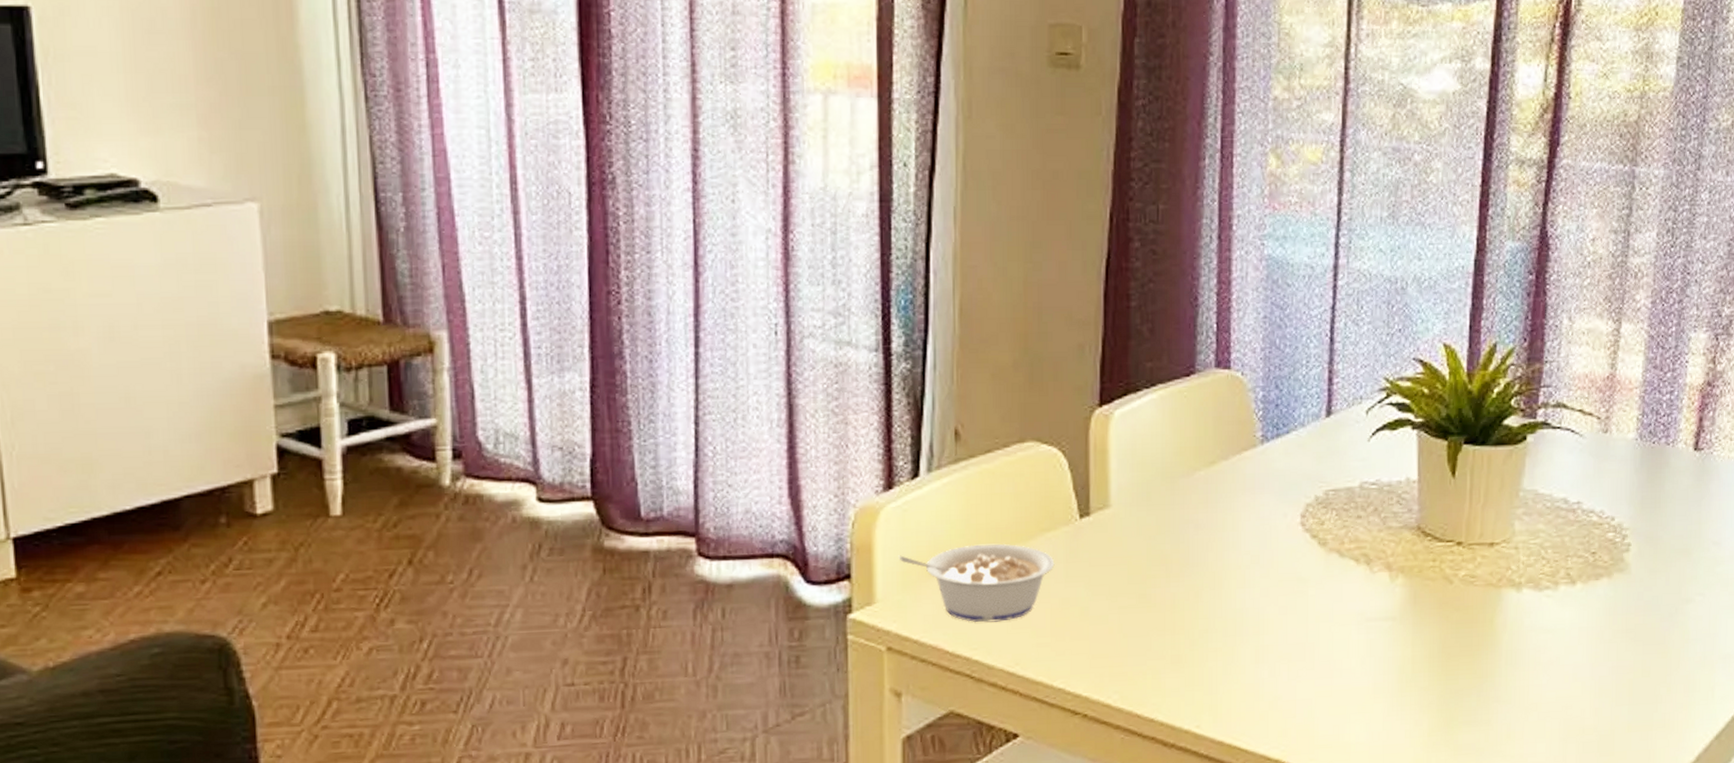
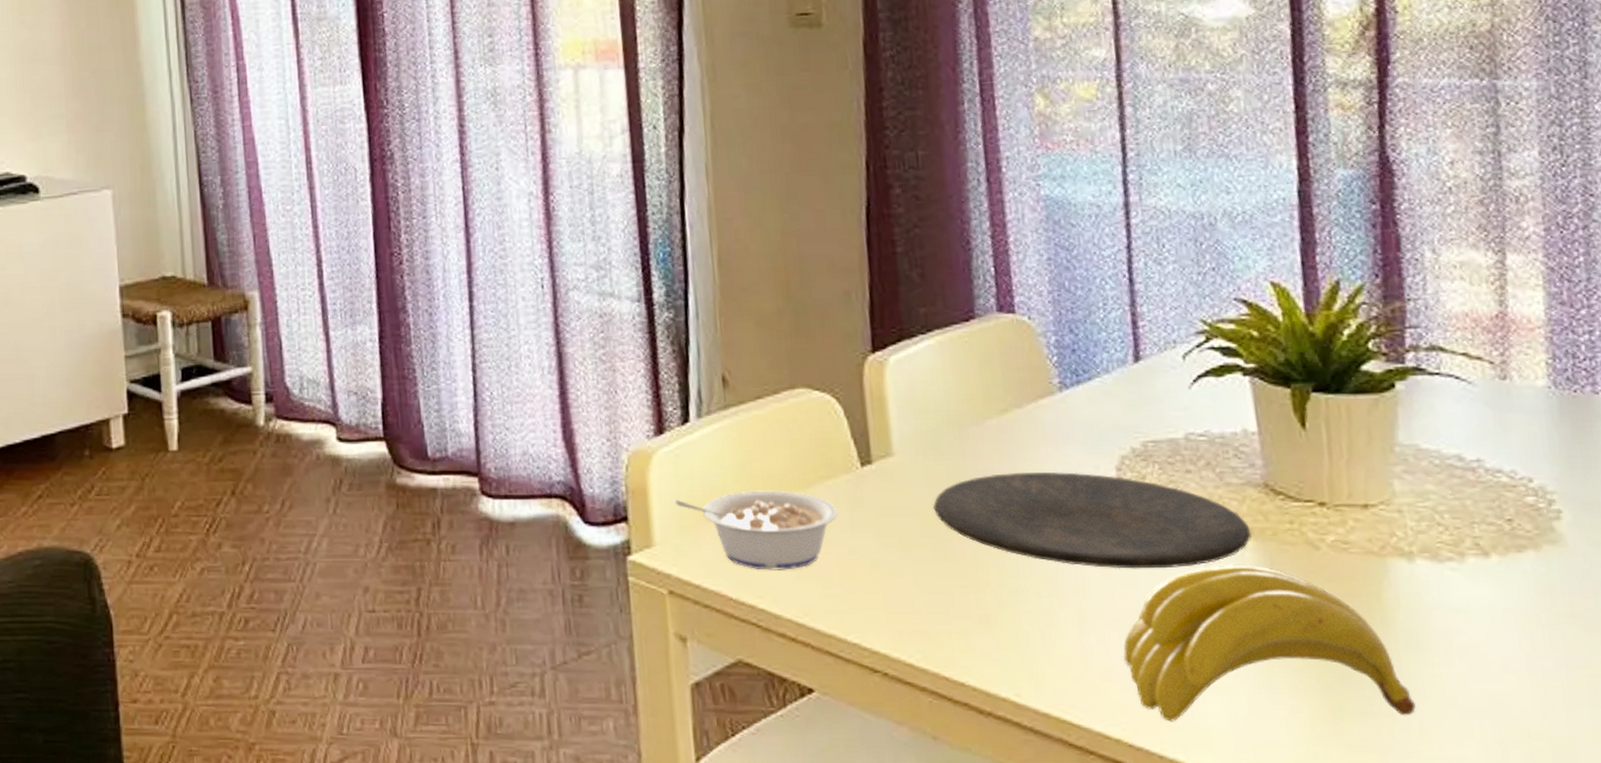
plate: none [1140,519,1403,608] -> present [932,471,1252,569]
banana: none [1288,599,1507,741] -> present [1122,564,1416,722]

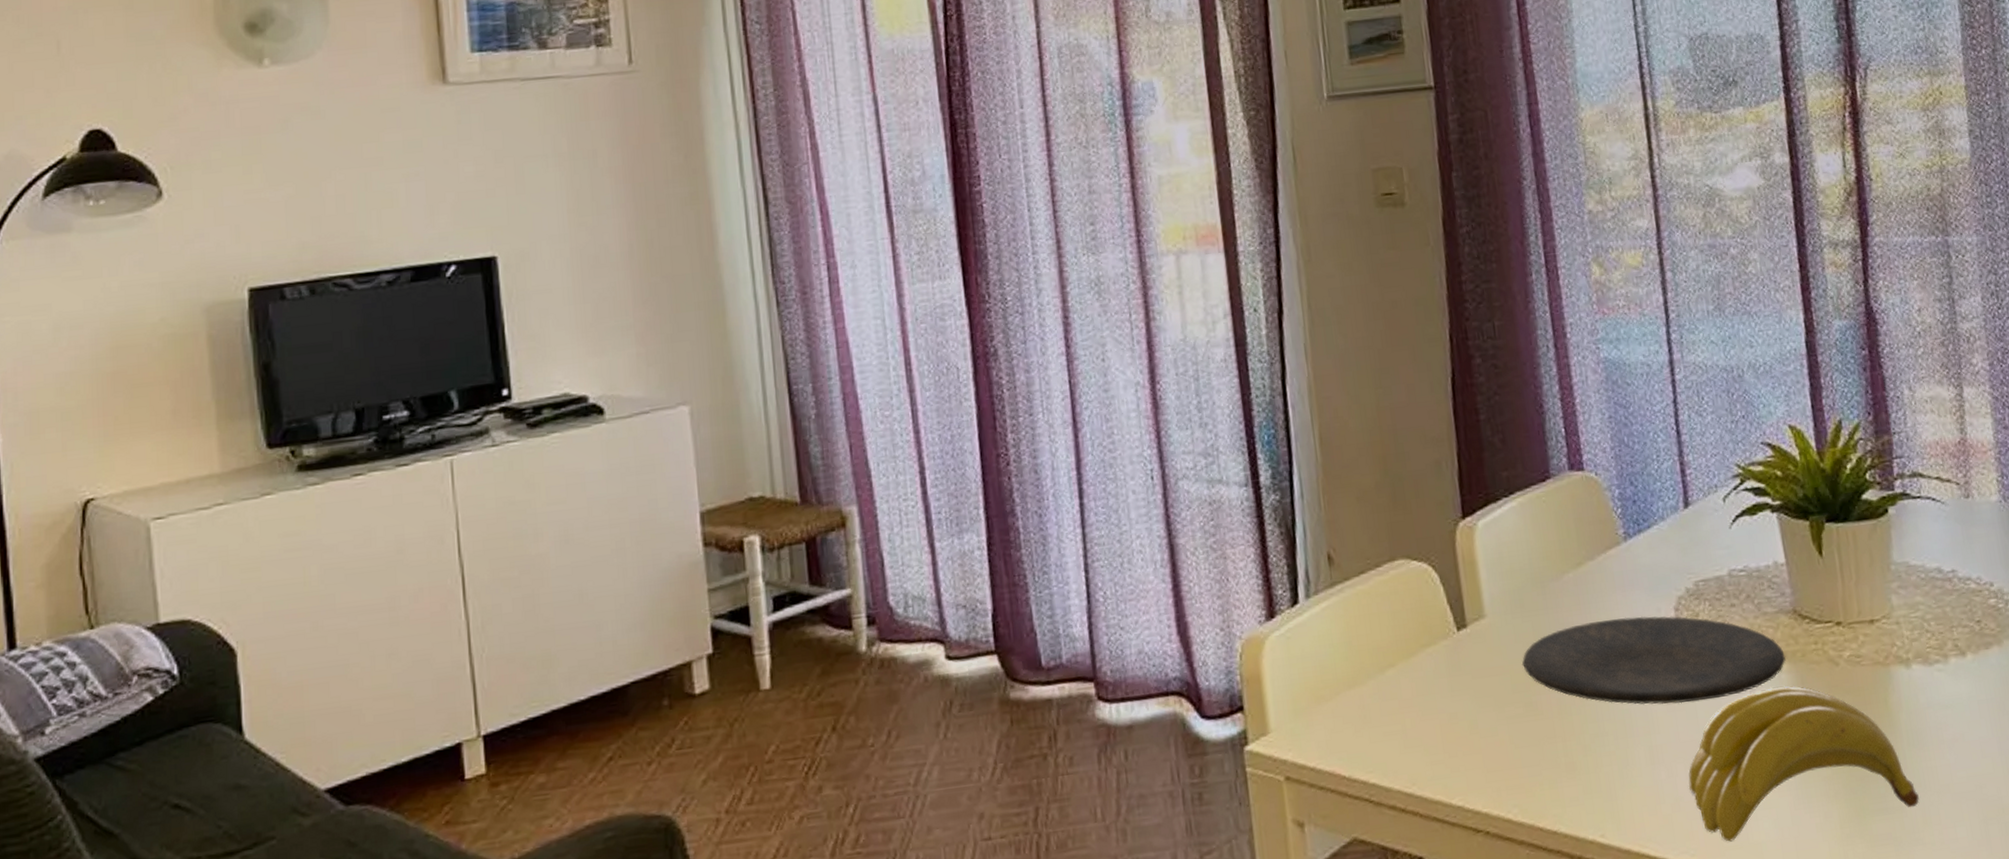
legume: present [674,490,838,570] -> none [1287,662,1439,746]

